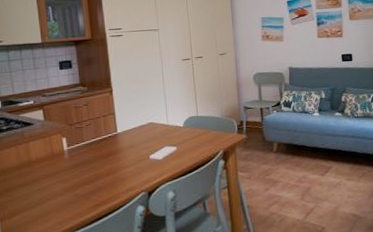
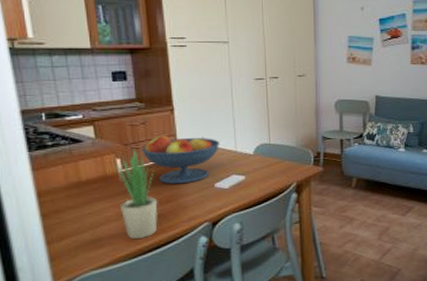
potted plant: none [61,126,100,212] -> present [115,146,158,239]
fruit bowl: none [84,113,154,159] -> present [141,135,220,184]

